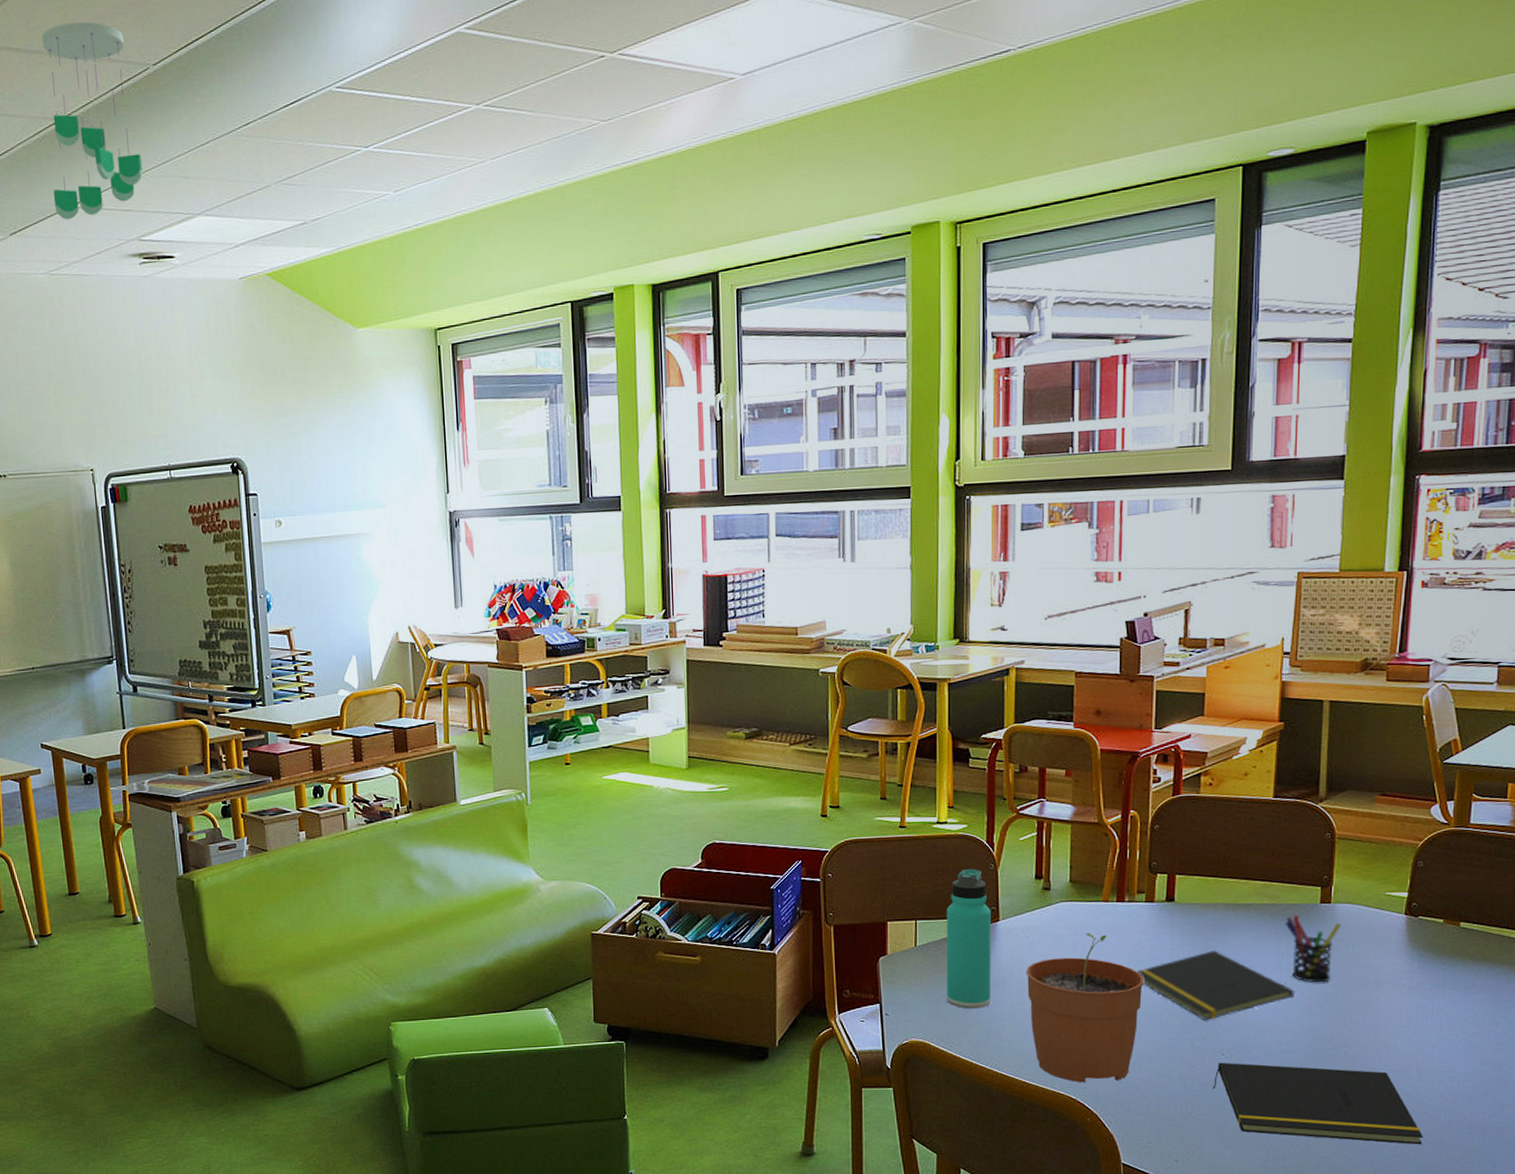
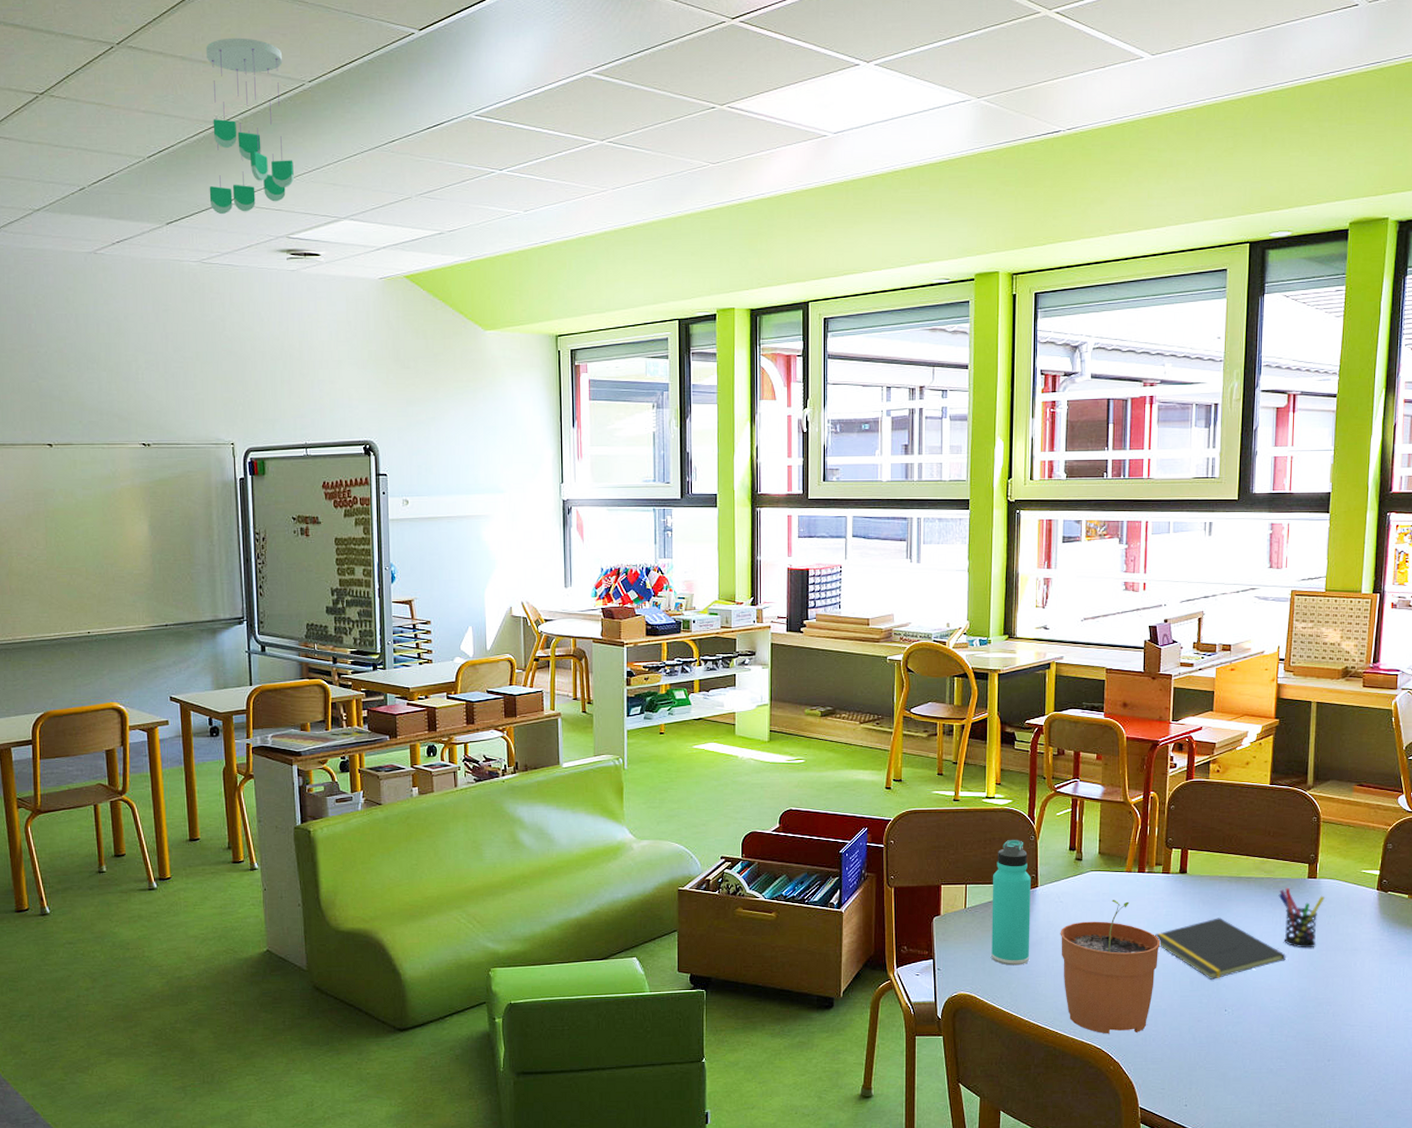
notepad: present [1212,1062,1423,1145] -> none [1216,1017,1391,1093]

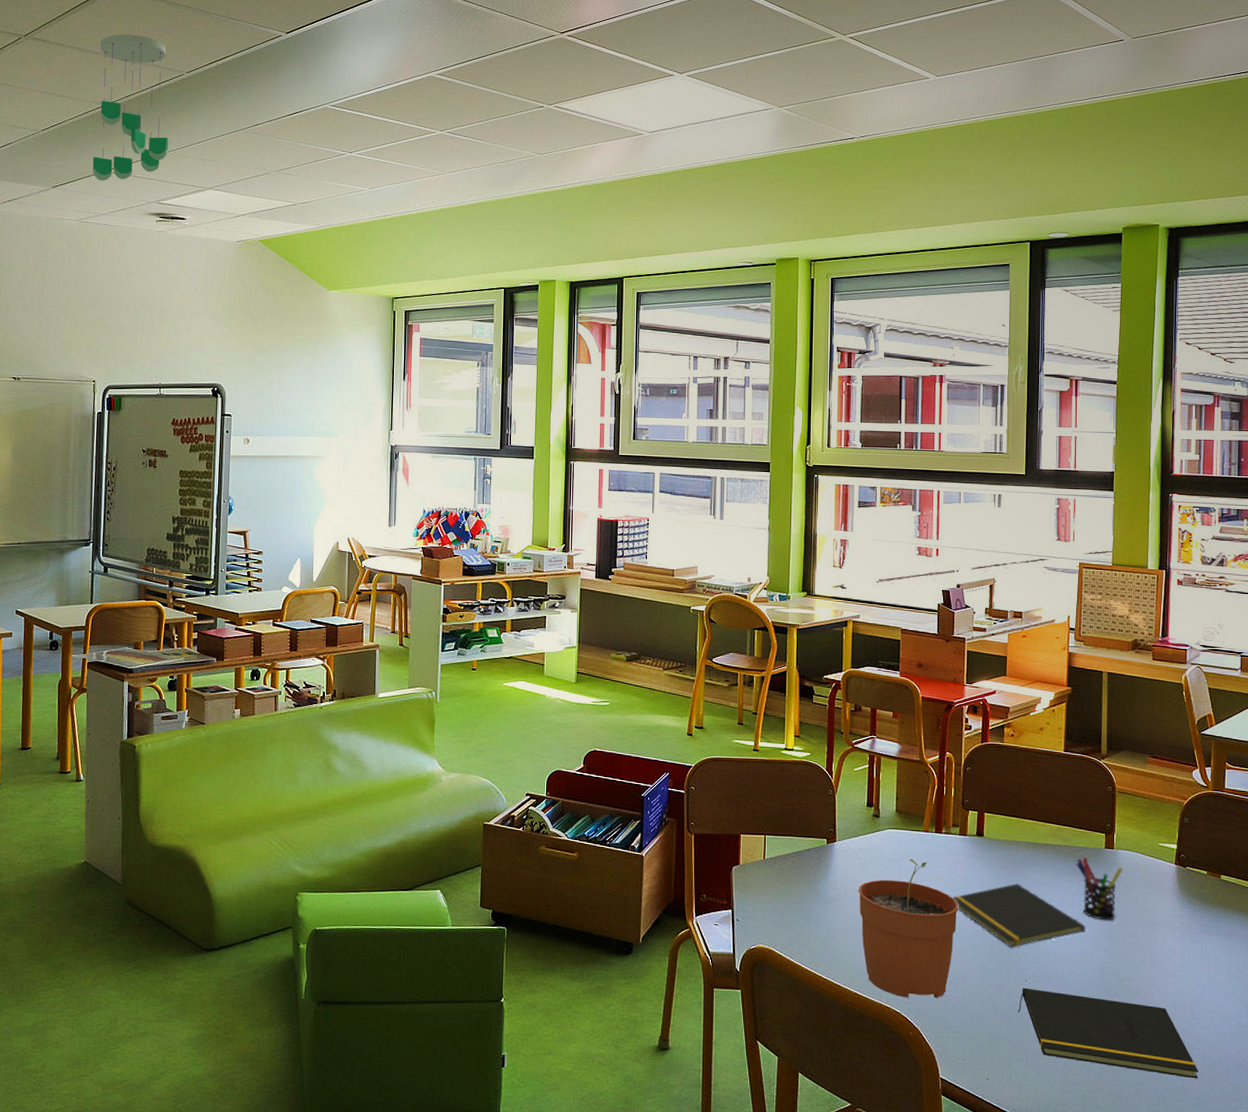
thermos bottle: present [991,839,1031,966] -> none [790,792,829,921]
notepad: none [1216,1017,1391,1093] -> present [1017,987,1198,1079]

